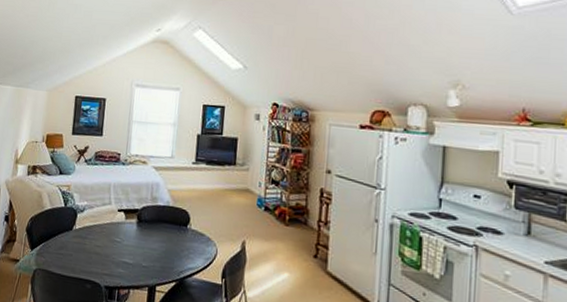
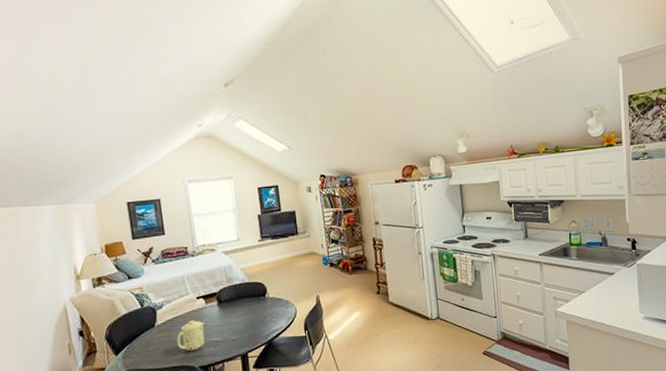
mug: none [89,233,120,267] -> present [176,320,205,351]

